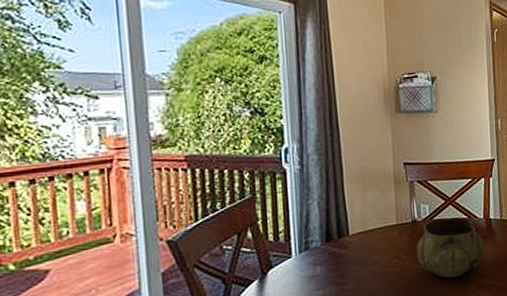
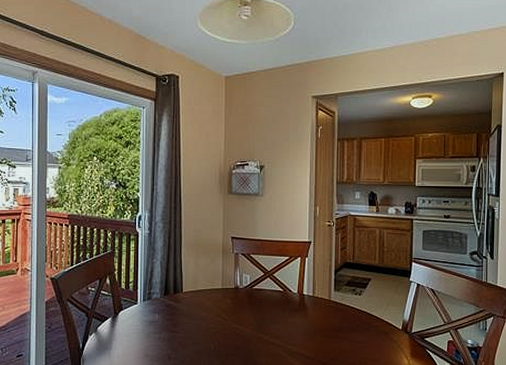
decorative bowl: present [416,216,485,279] -> none [236,288,297,342]

